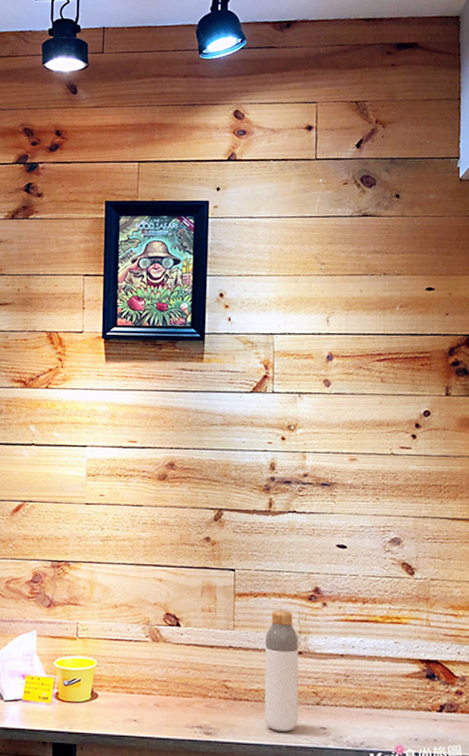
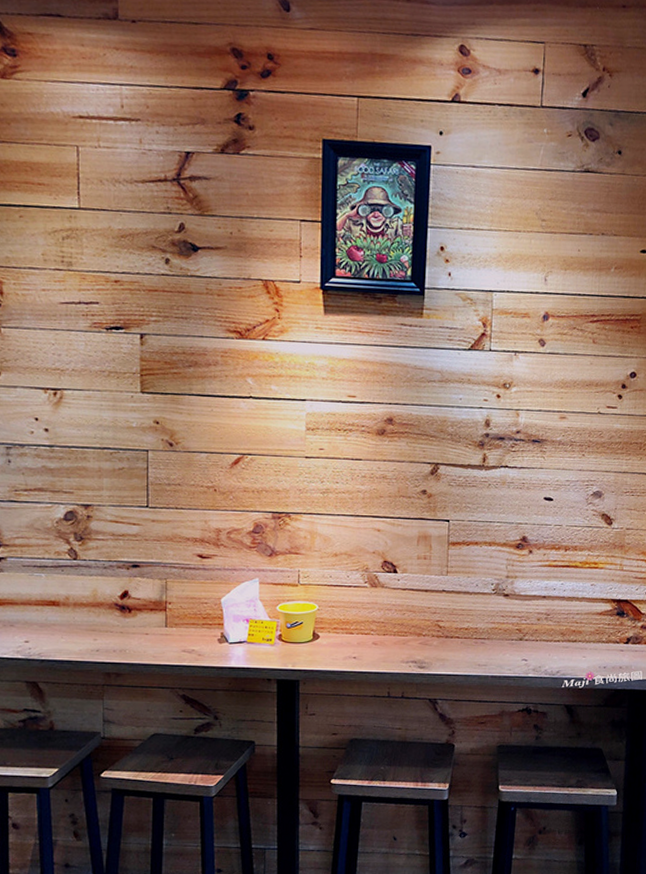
bottle: present [264,610,299,732] -> none [472,557,507,664]

